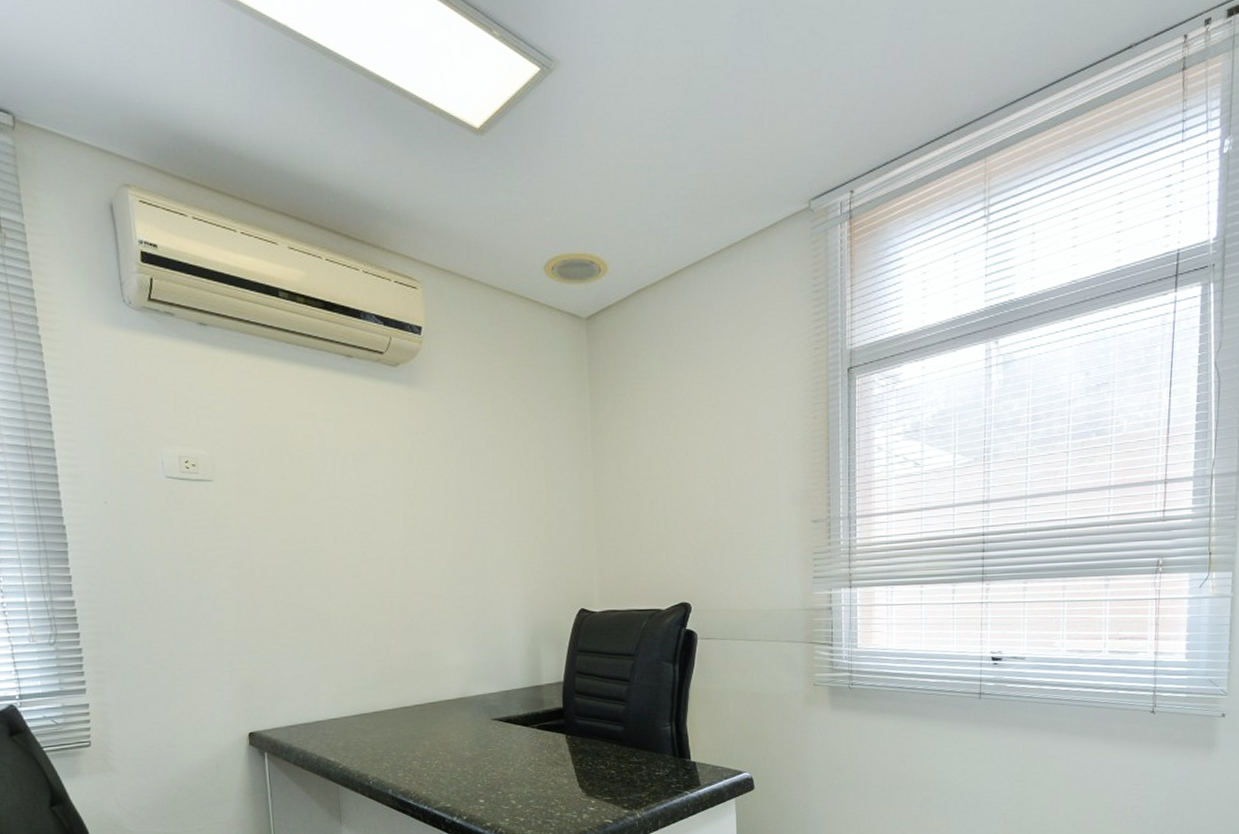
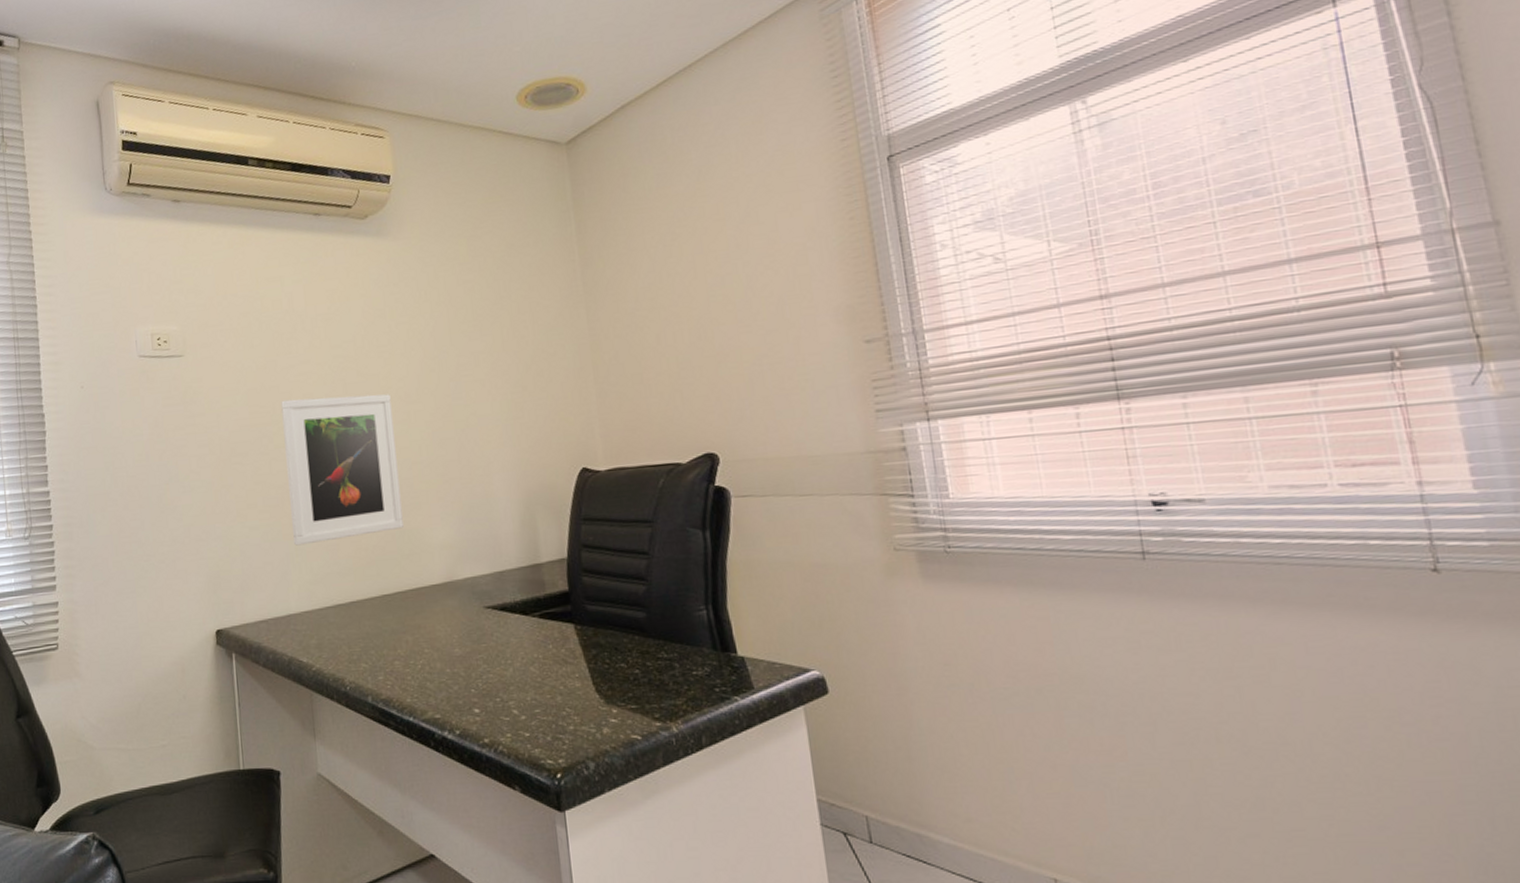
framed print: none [311,531,424,662] -> present [281,394,404,546]

